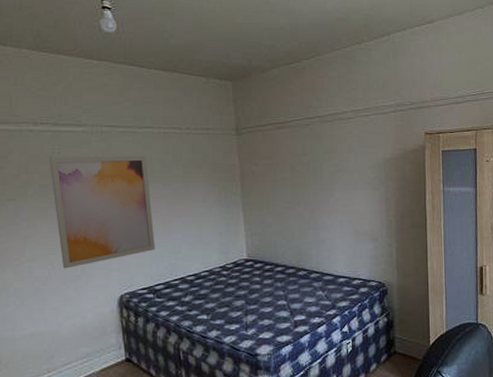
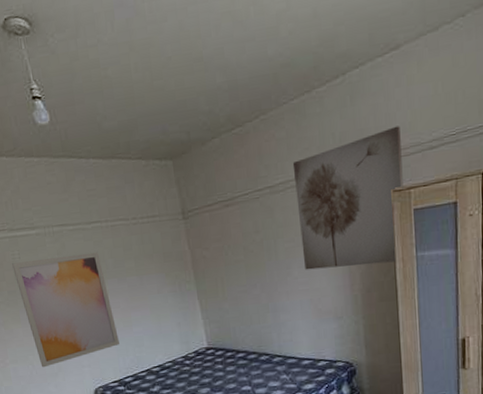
wall art: none [341,82,434,194] -> present [292,126,404,270]

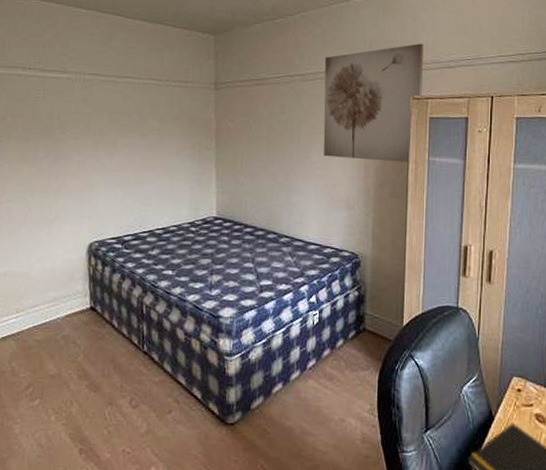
wall art: present [12,252,120,368] -> none [34,102,127,212]

